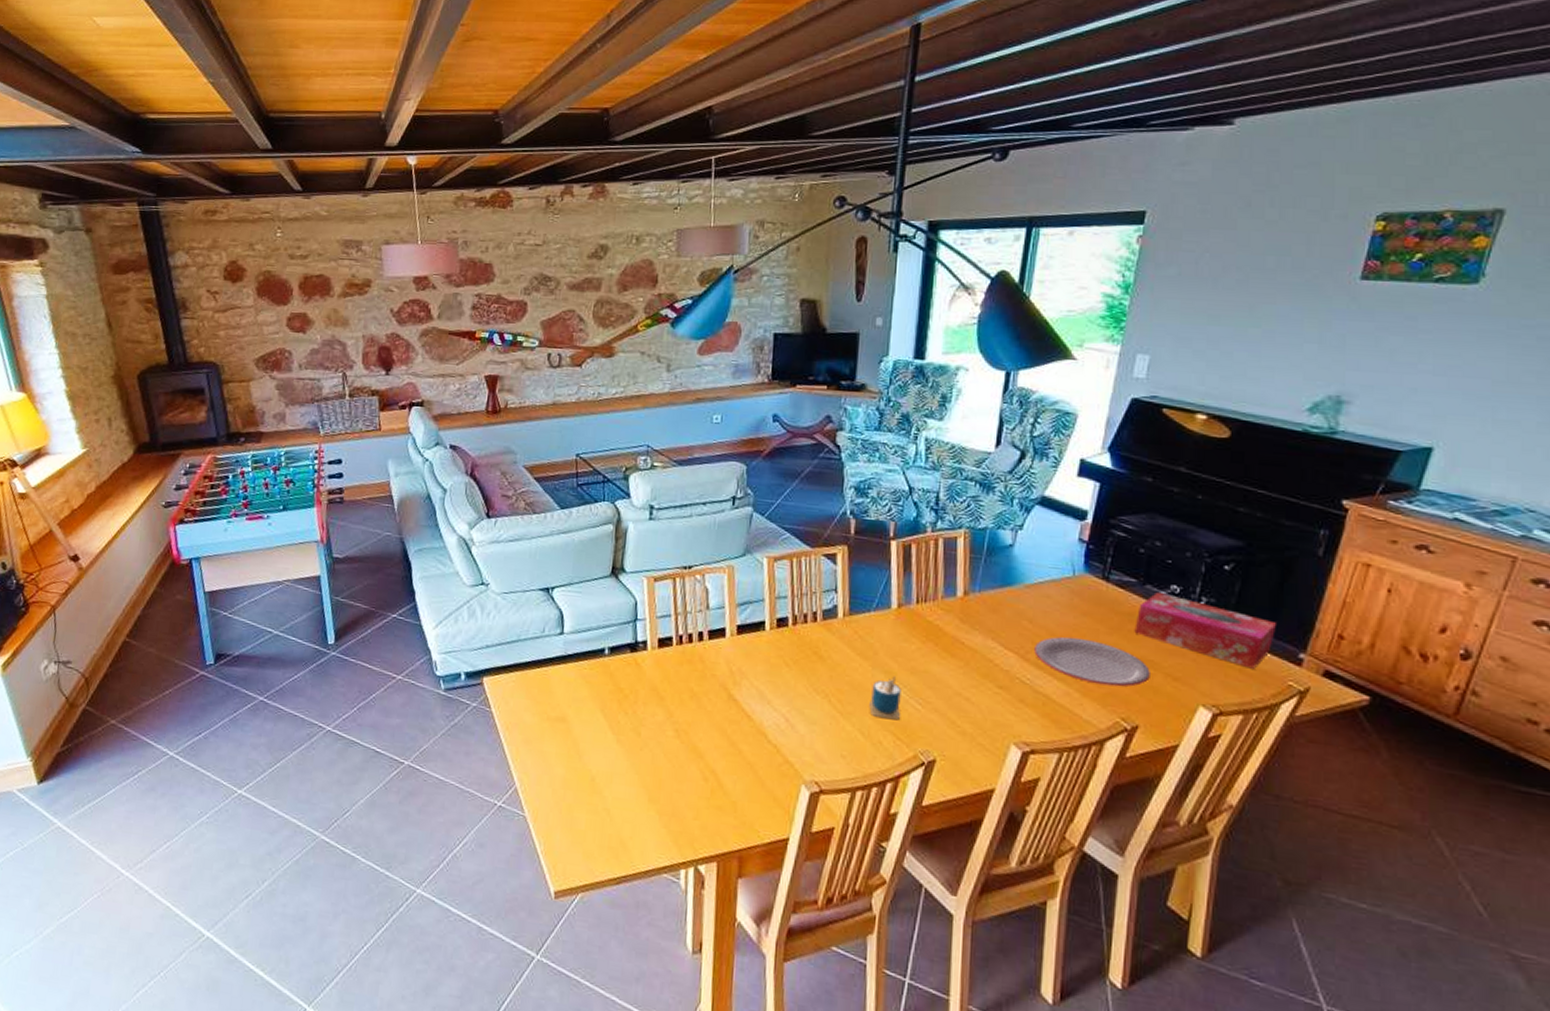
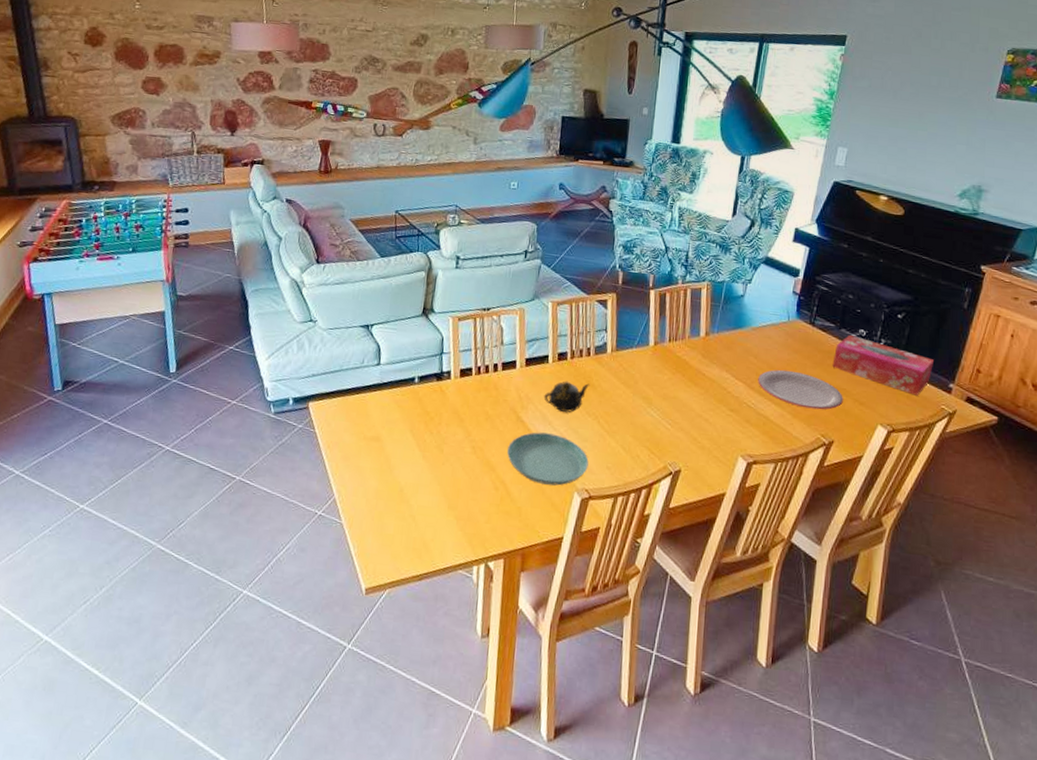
saucer: none [718,712,818,777] -> present [507,432,589,486]
teapot: none [760,651,818,690] -> present [544,381,591,412]
cup: present [869,676,901,721] -> none [630,401,656,438]

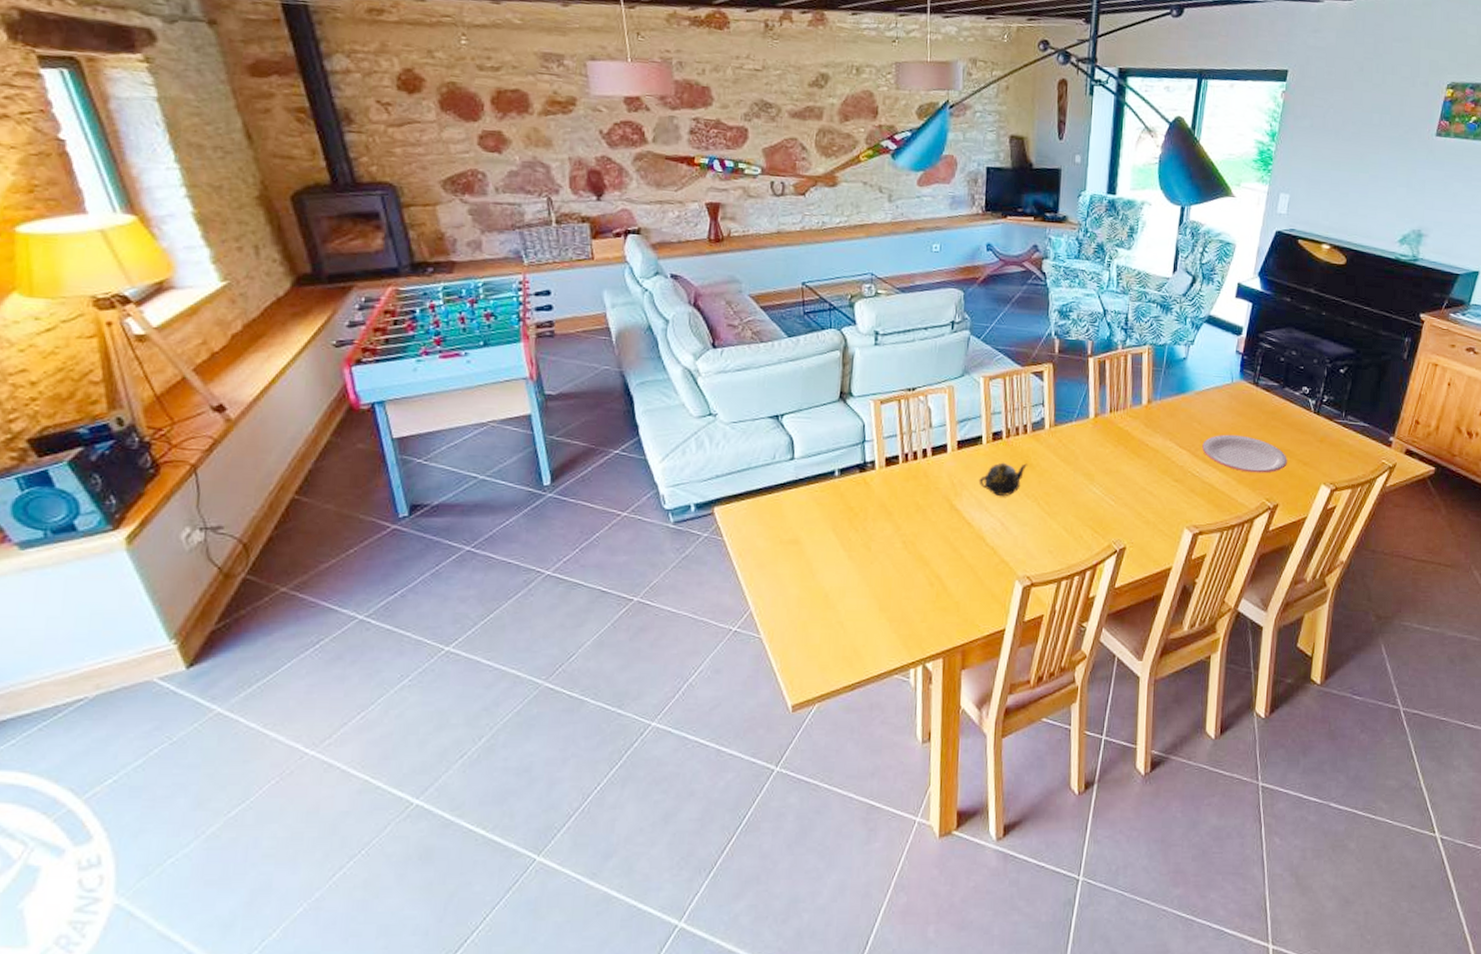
saucer: present [507,432,589,486] -> none [942,520,1029,575]
tissue box: present [832,334,935,396] -> none [1276,393,1376,452]

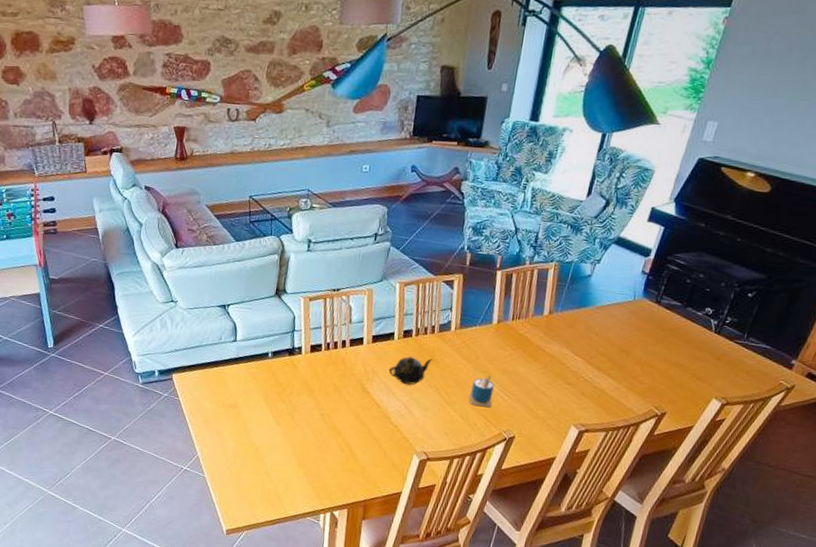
cup: none [1072,477,1098,516] -> present [469,375,494,408]
plate: present [1202,434,1287,473] -> none [597,346,681,384]

